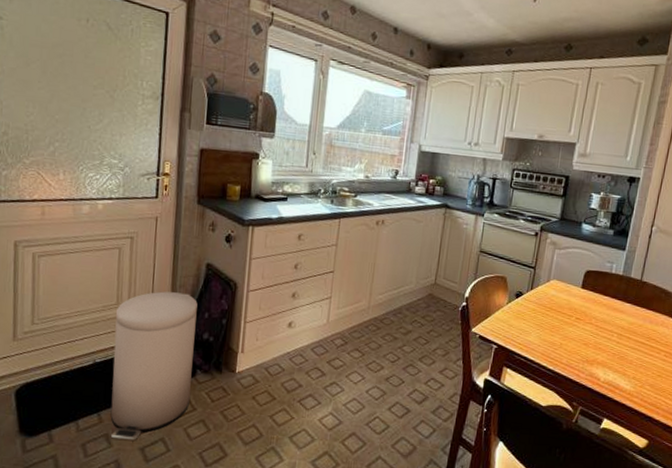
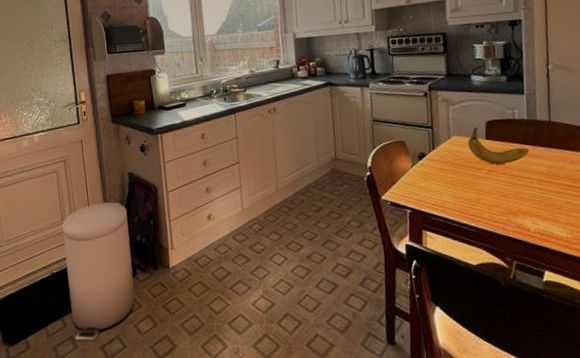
fruit: none [564,275,617,315] -> present [468,127,529,165]

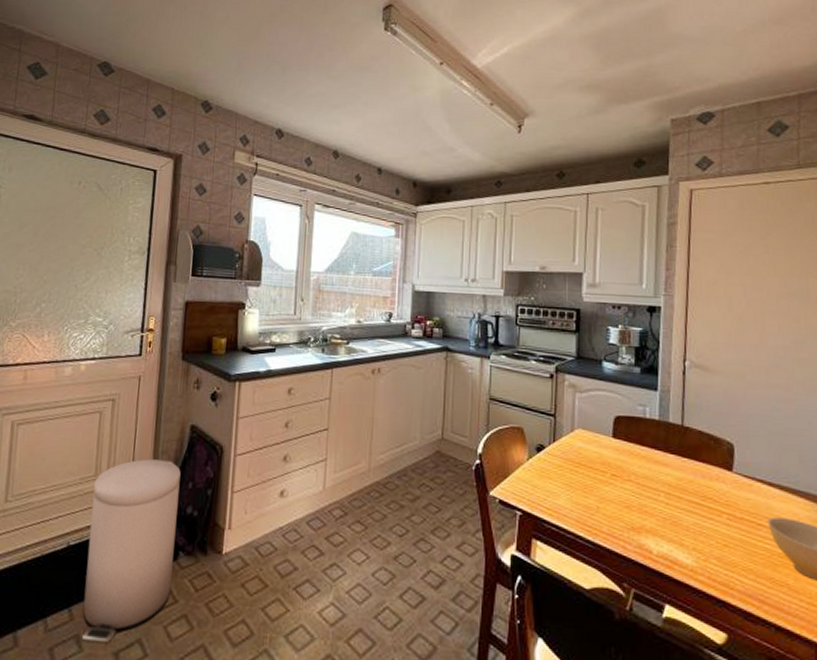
fruit: present [468,127,529,165] -> none [593,422,658,469]

